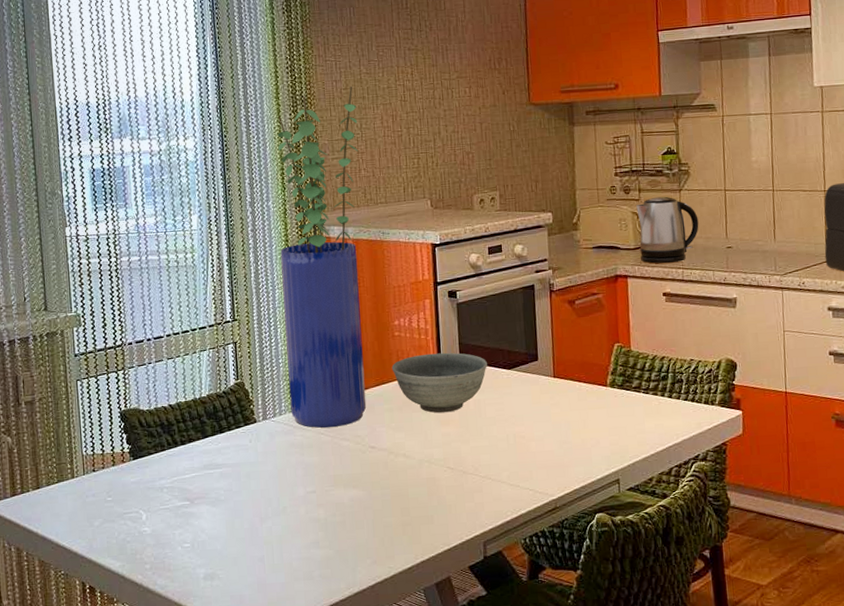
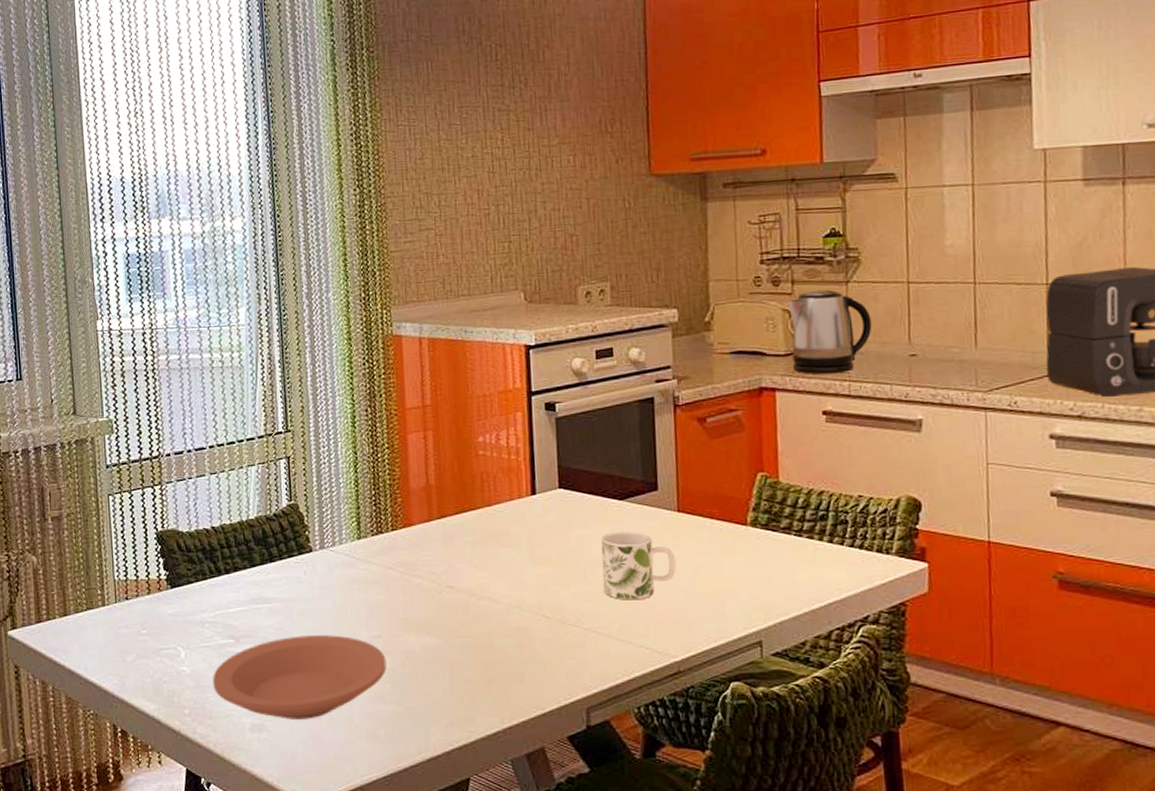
plate: none [171,493,320,567] -> present [213,635,387,719]
vase: present [277,86,367,428] -> none [339,155,444,561]
bowl: present [391,352,488,414] -> none [474,477,594,550]
mug: none [493,395,553,452] -> present [601,532,676,601]

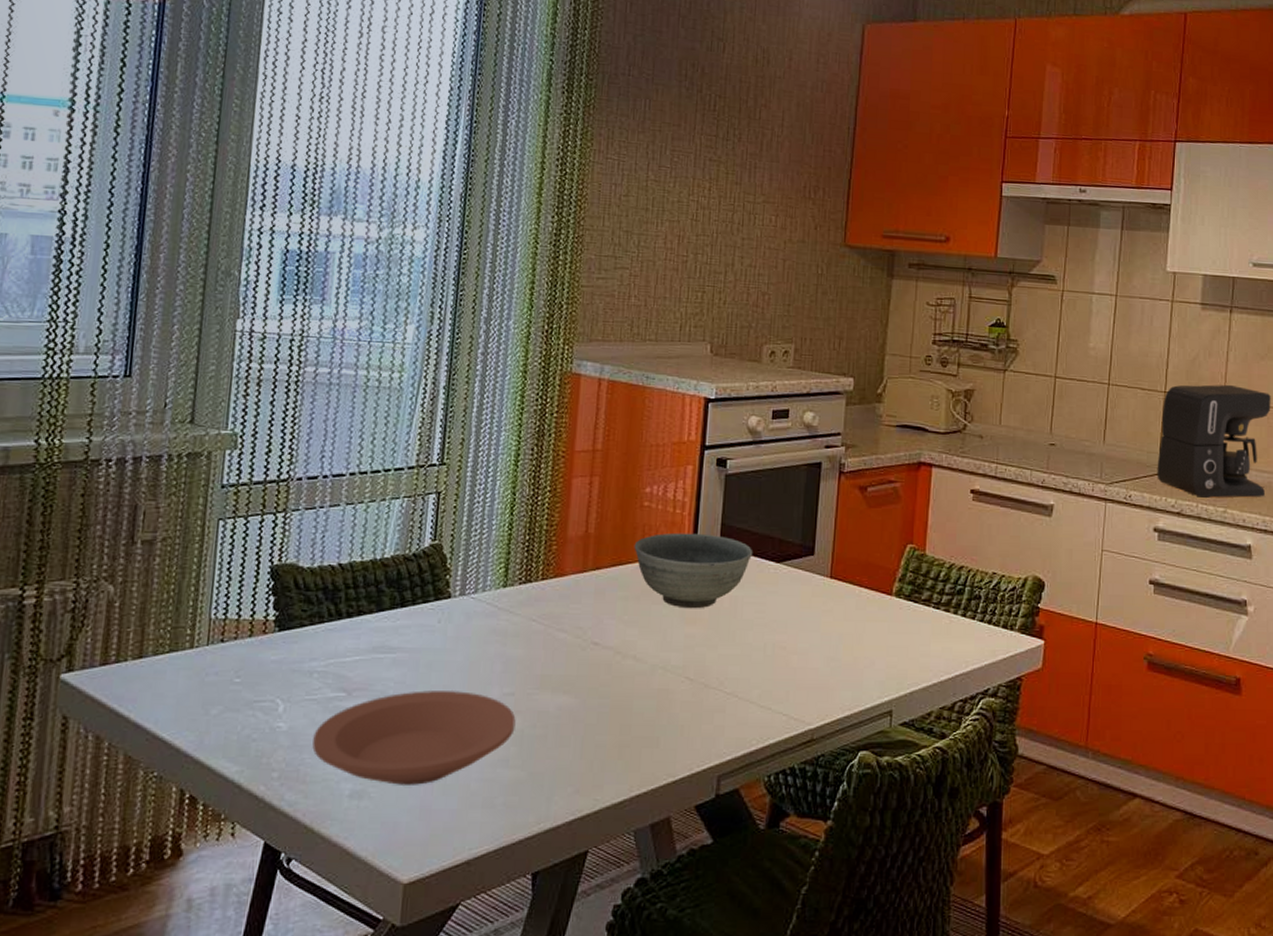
bowl: none [474,477,594,550] -> present [634,532,754,609]
mug: present [601,532,676,601] -> none [749,595,823,665]
kettle: present [788,289,872,375] -> none [950,374,1022,456]

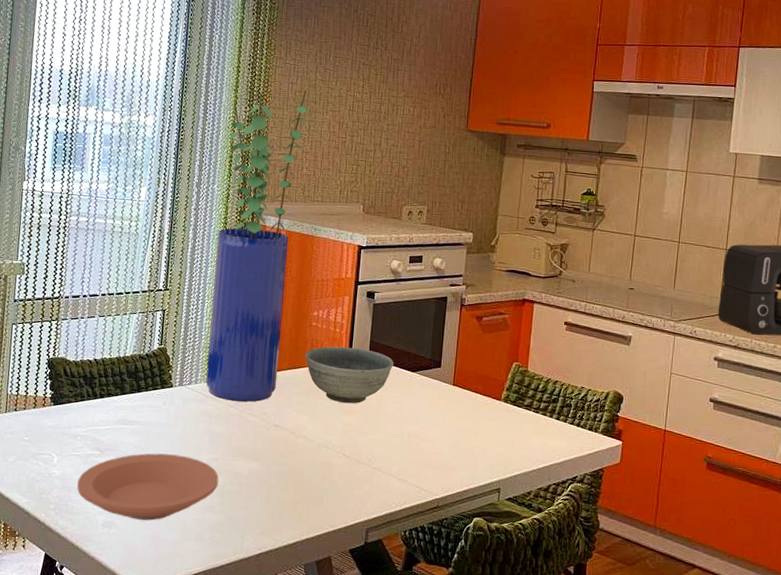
vase: none [498,193,637,613] -> present [206,89,308,402]

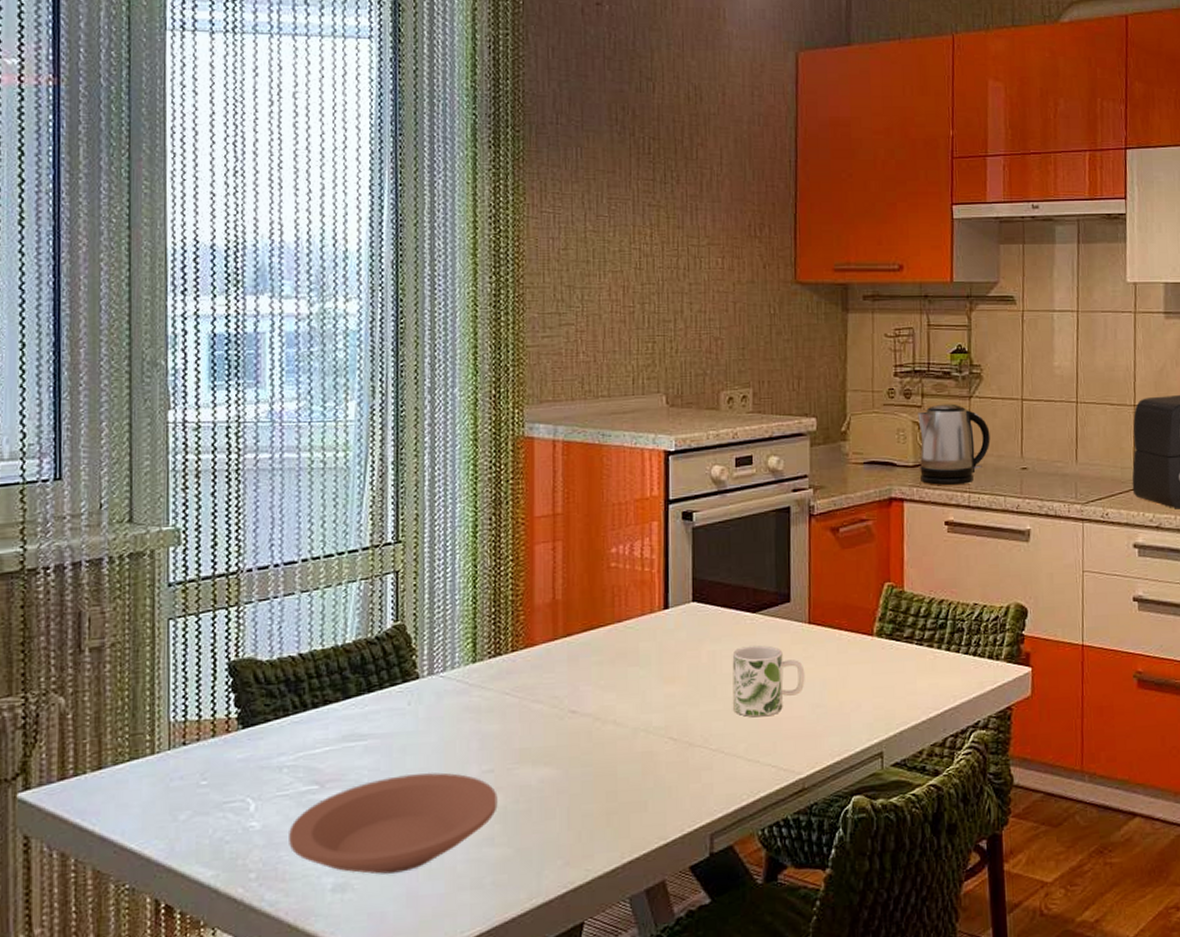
vase: present [206,89,308,402] -> none [466,245,578,686]
bowl: present [305,346,394,404] -> none [604,590,728,668]
mug: none [390,396,447,450] -> present [732,645,805,718]
kettle: none [549,232,607,296] -> present [918,403,991,486]

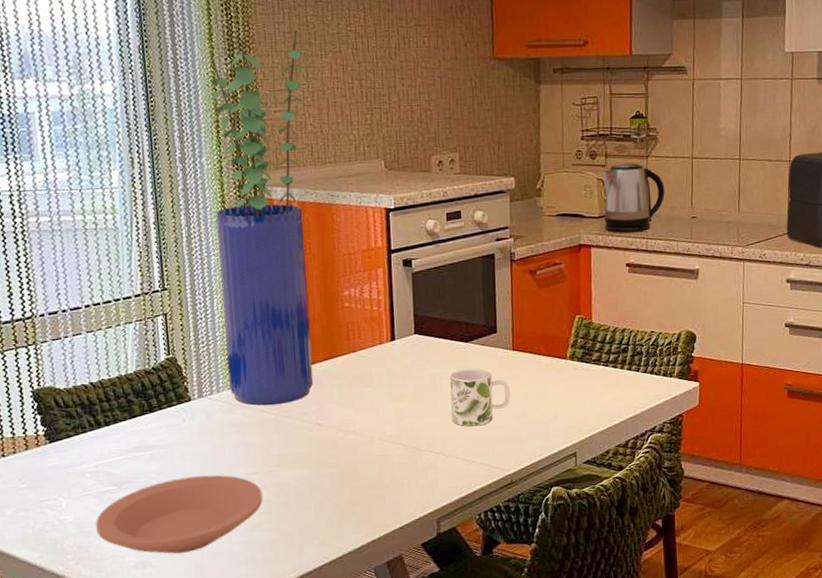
vase: none [466,245,578,686] -> present [211,29,314,406]

